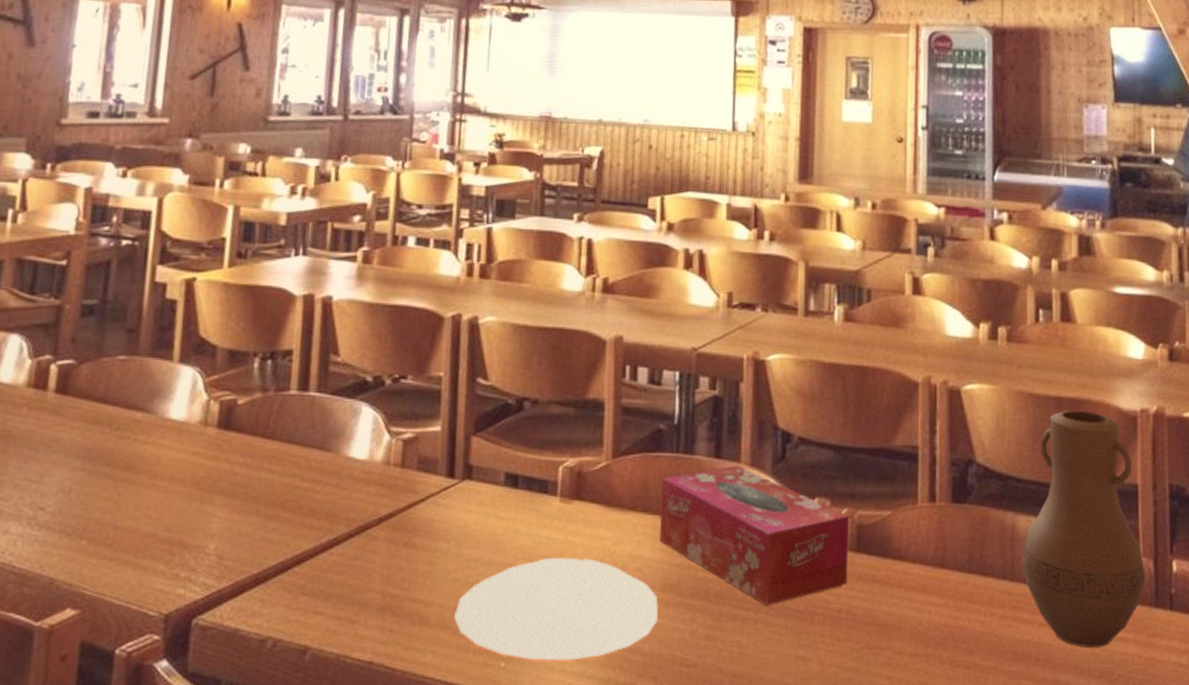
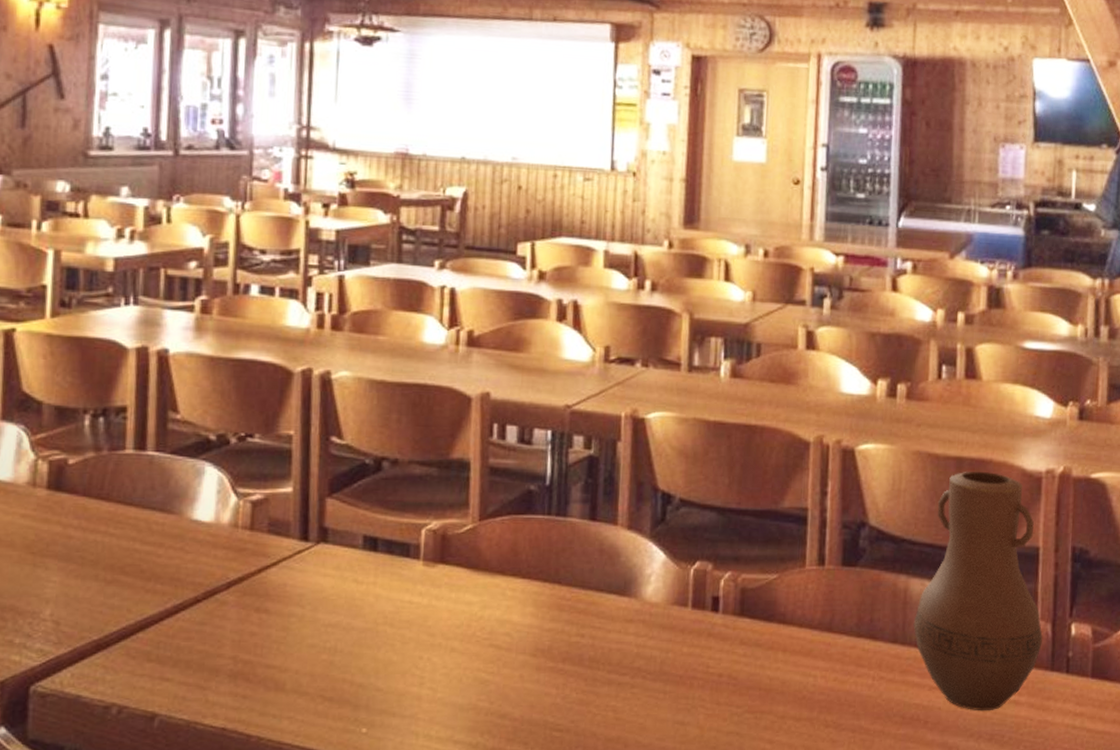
plate: present [454,558,658,661] -> none [312,623,529,726]
tissue box: present [658,465,849,605] -> none [529,528,732,670]

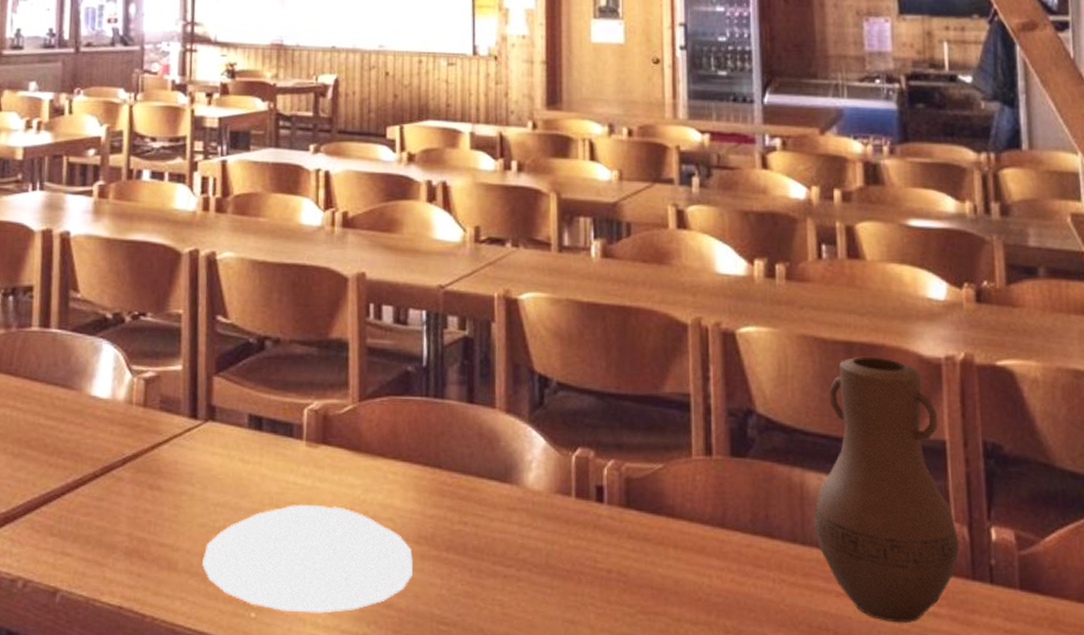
plate: none [312,623,529,726] -> present [202,505,413,614]

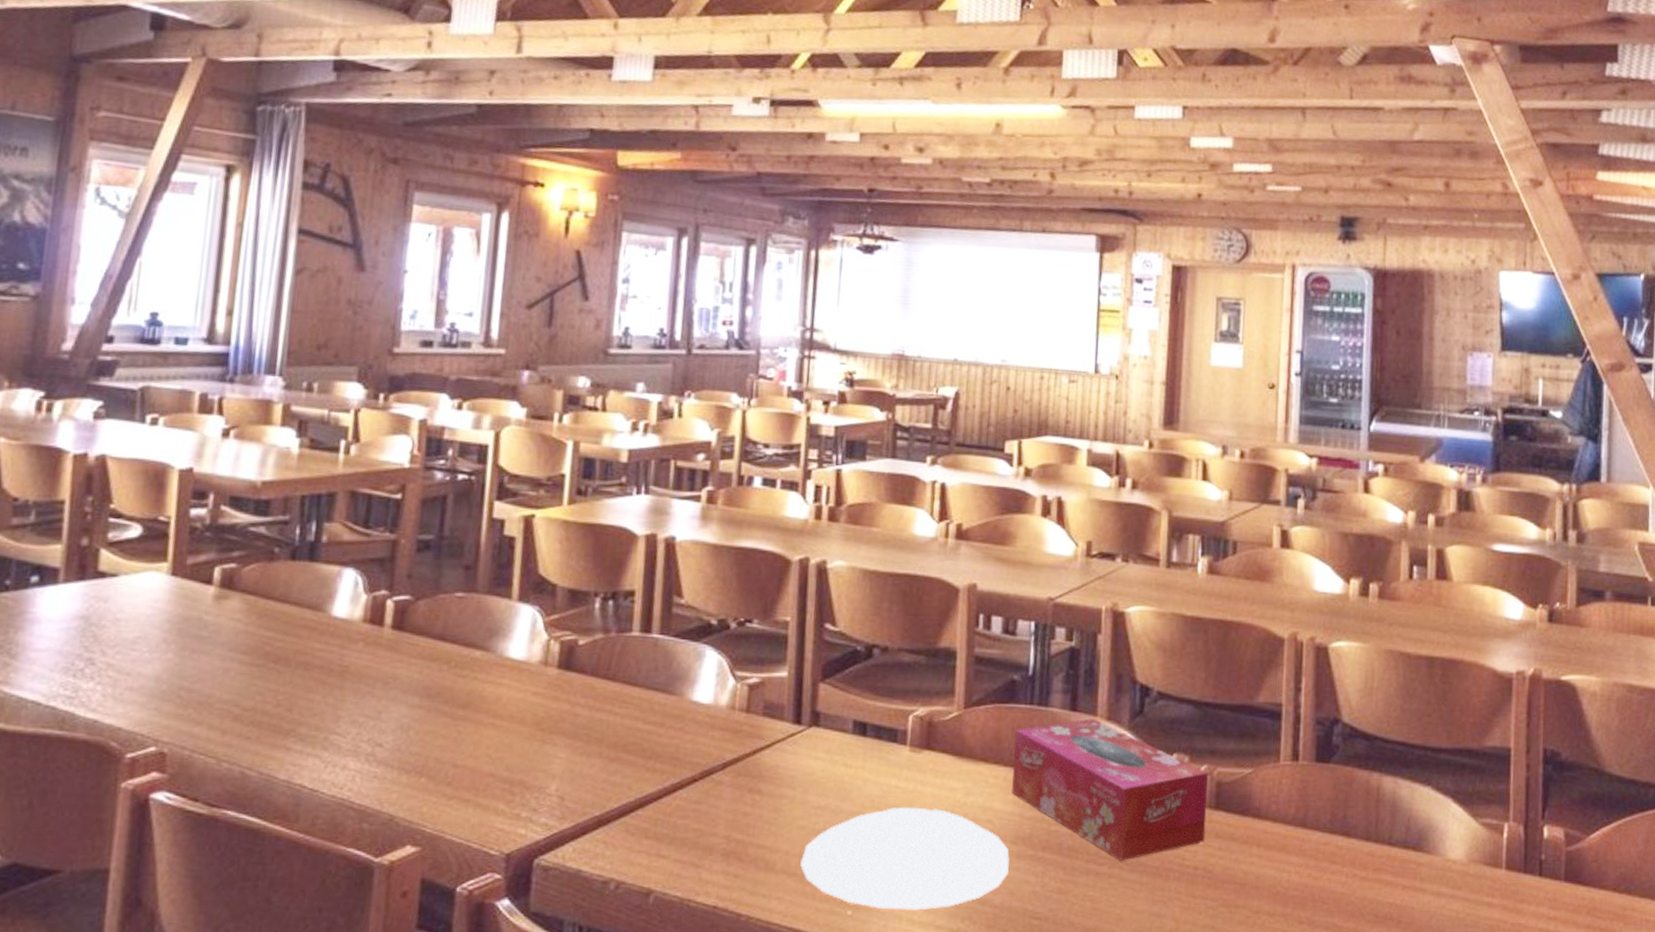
tissue box: none [410,411,617,563] -> present [1011,718,1208,861]
vase: present [813,356,959,623] -> none [1386,670,1515,912]

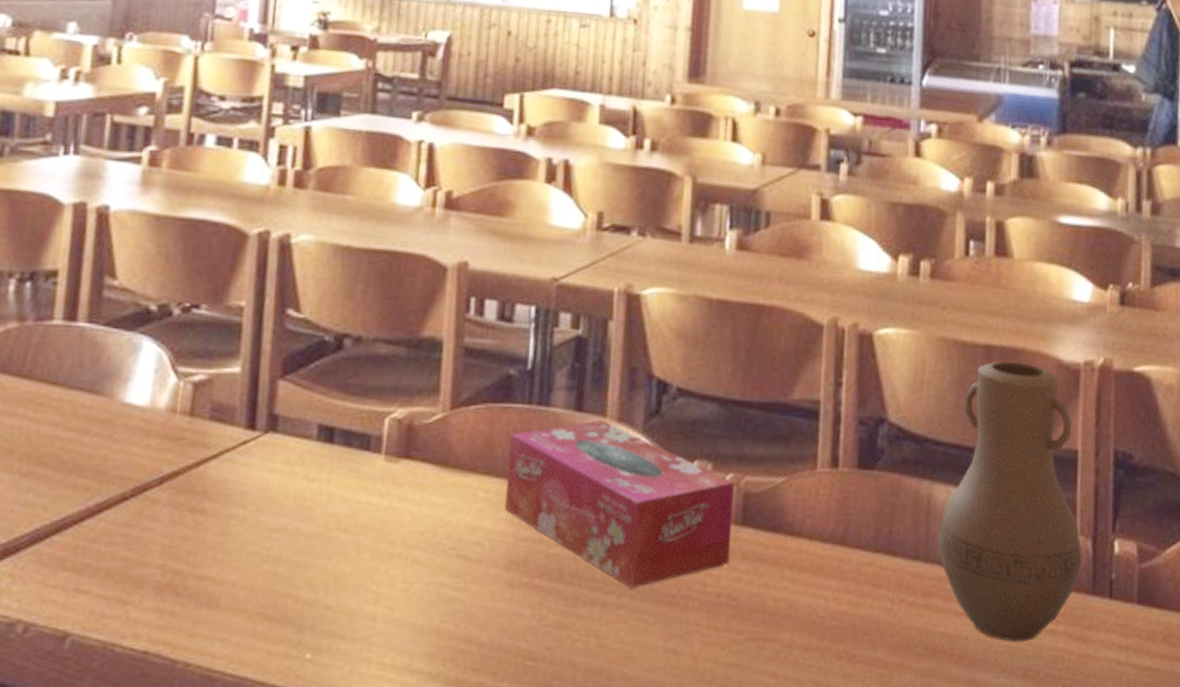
plate: present [800,807,1010,911] -> none [250,528,501,652]
vase: none [1386,670,1515,912] -> present [937,361,1082,642]

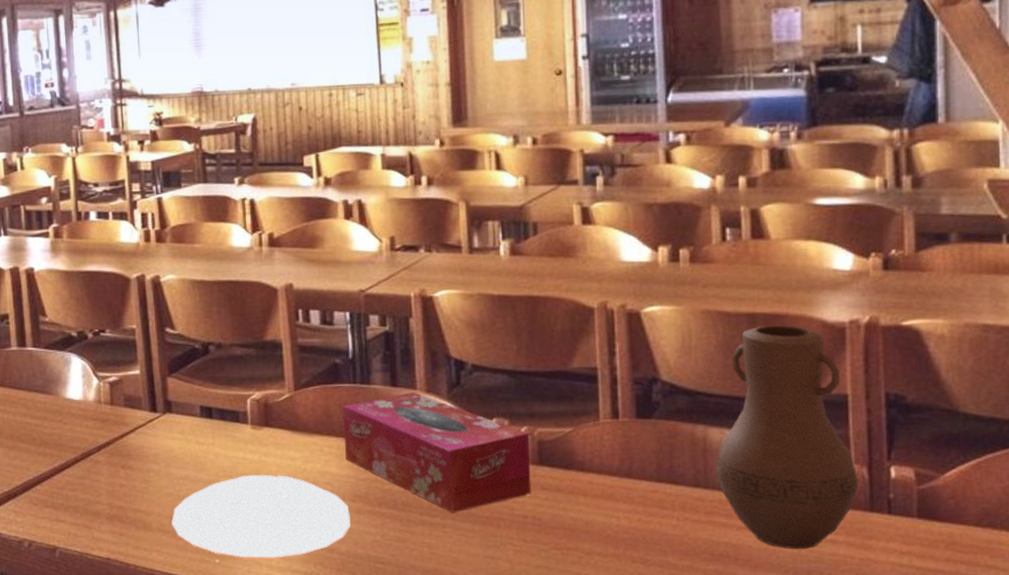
plate: none [250,528,501,652] -> present [171,475,350,558]

